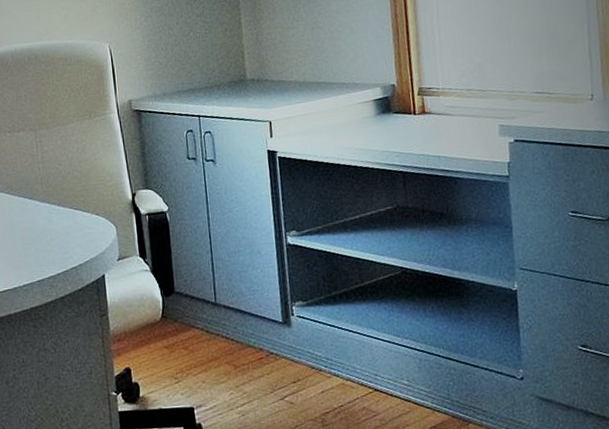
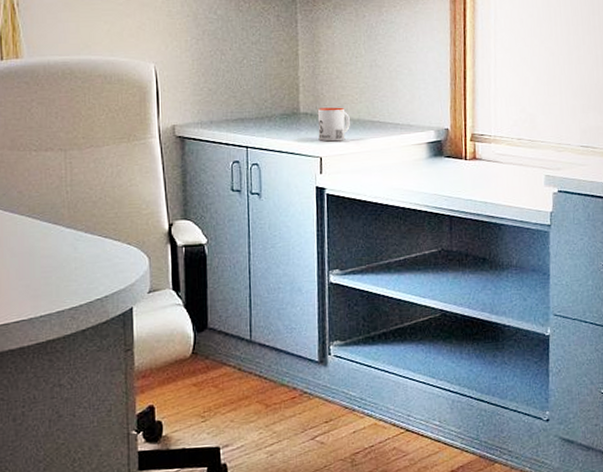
mug: none [264,71,296,106] -> present [317,107,350,142]

